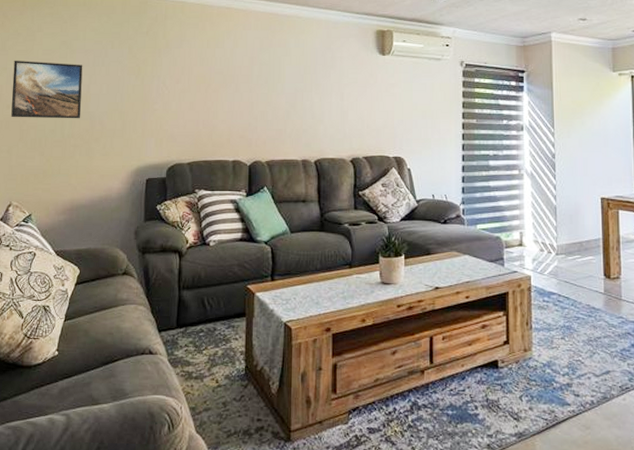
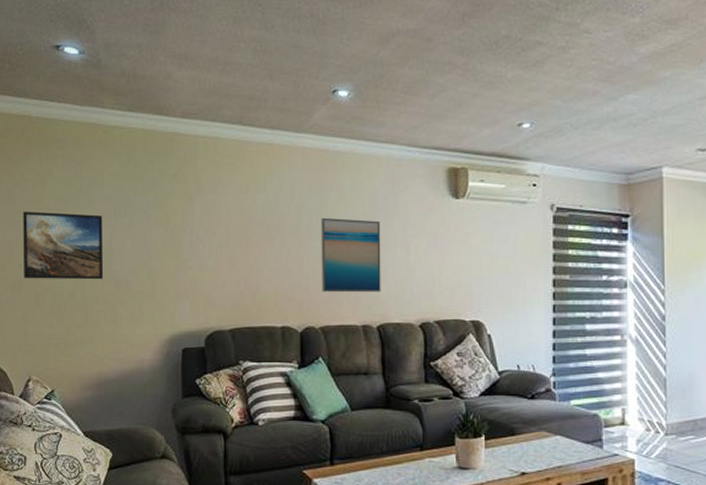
wall art: none [268,69,319,132] -> present [321,217,381,293]

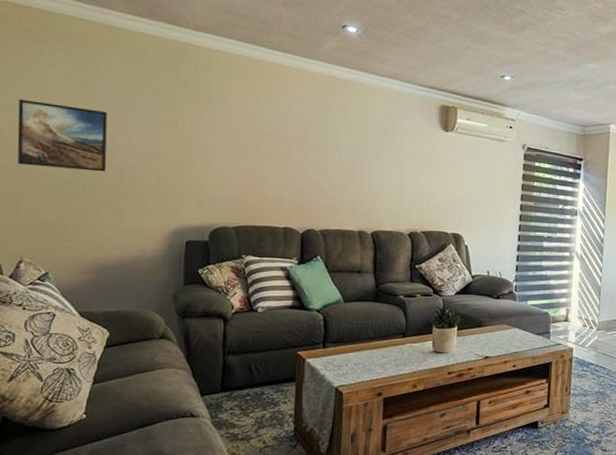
wall art: present [321,217,381,293] -> none [323,135,379,204]

